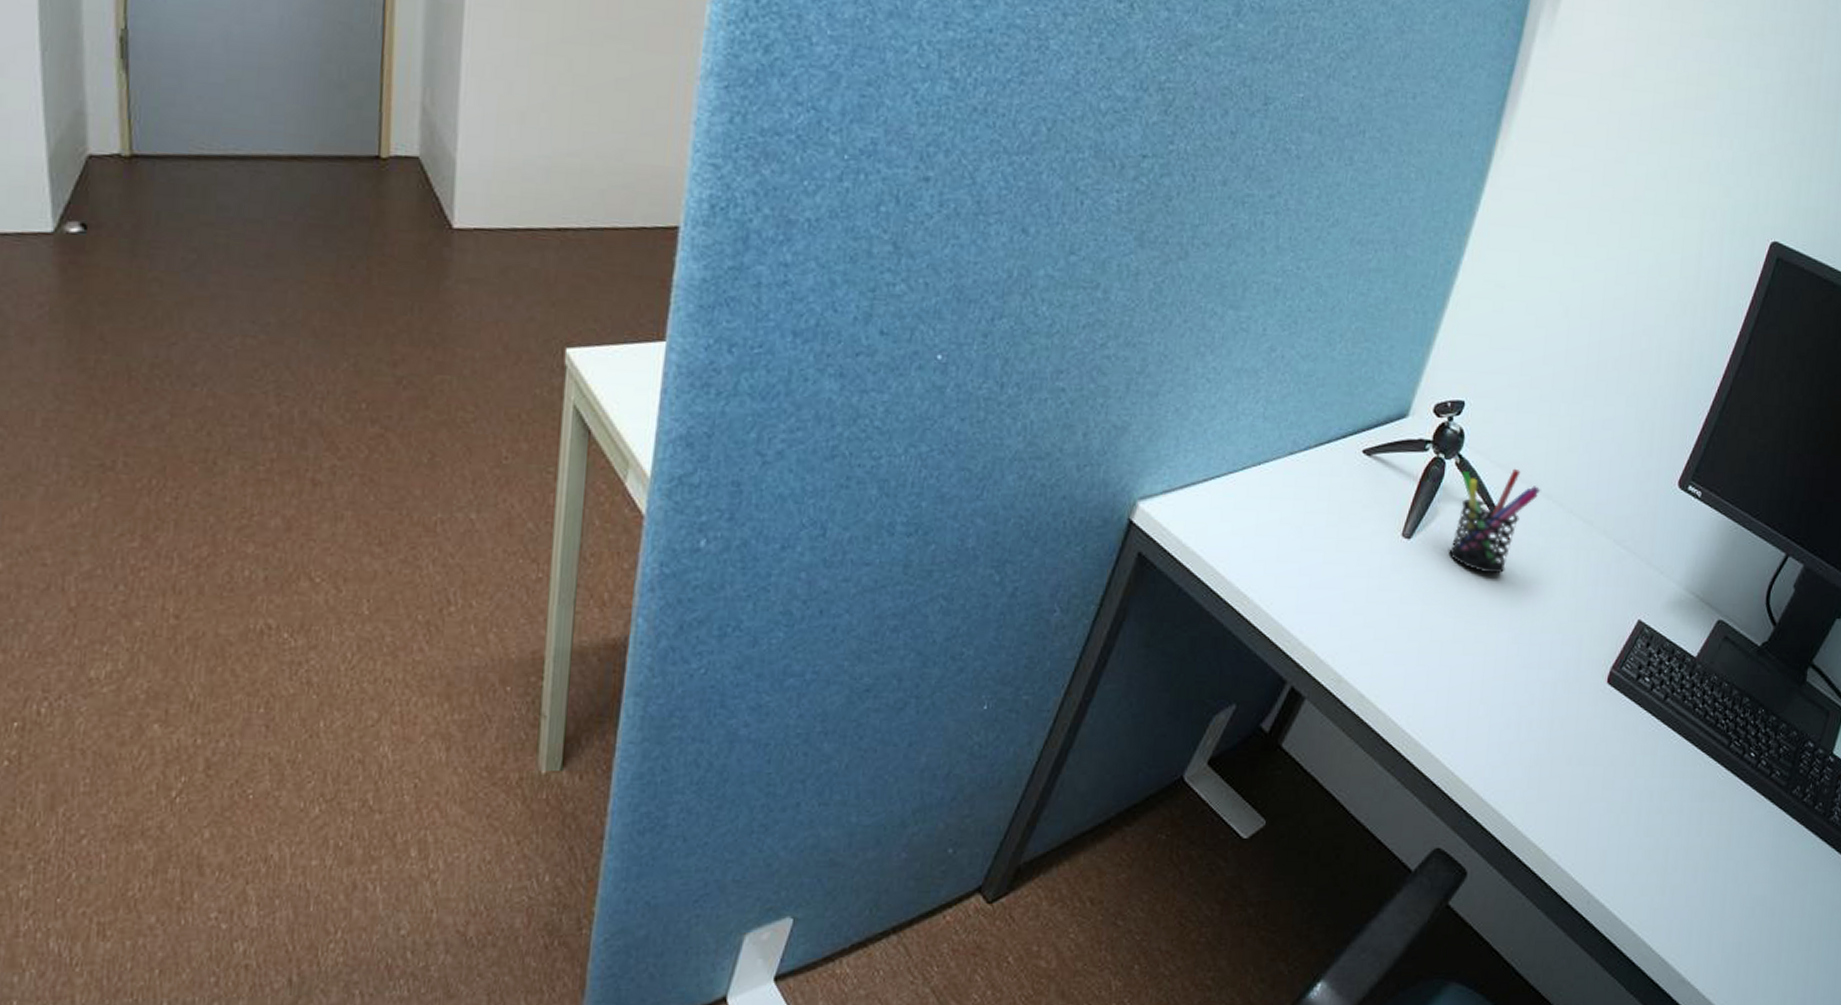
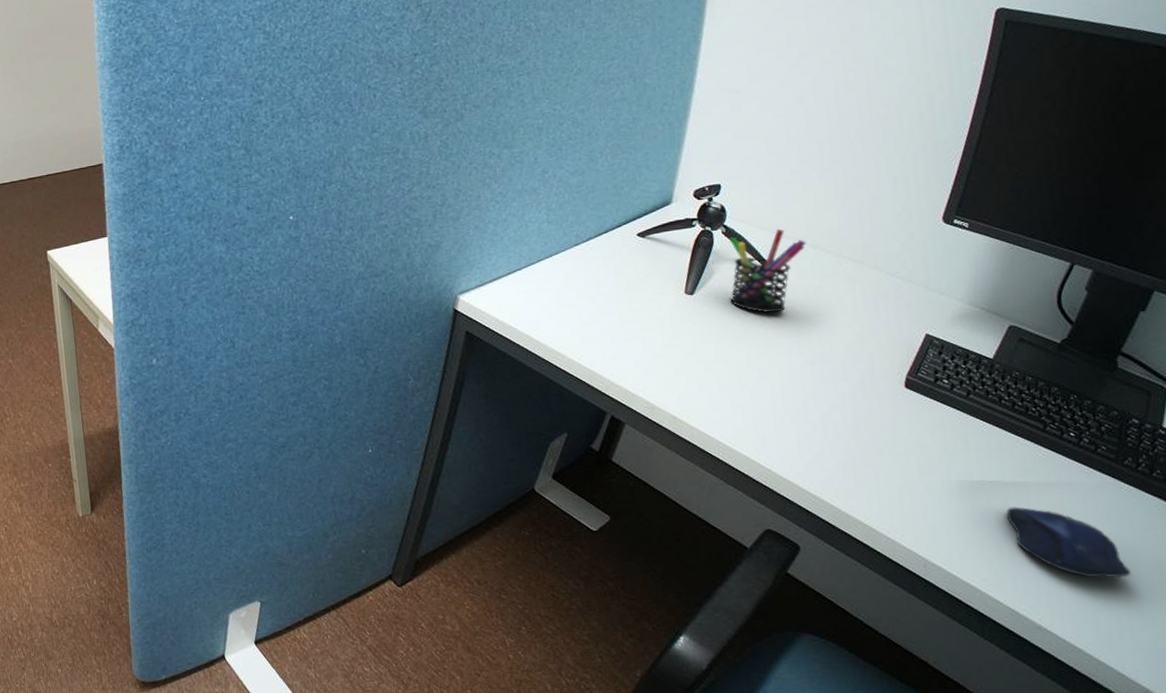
computer mouse: none [1676,836,1777,925] -> present [1006,507,1132,579]

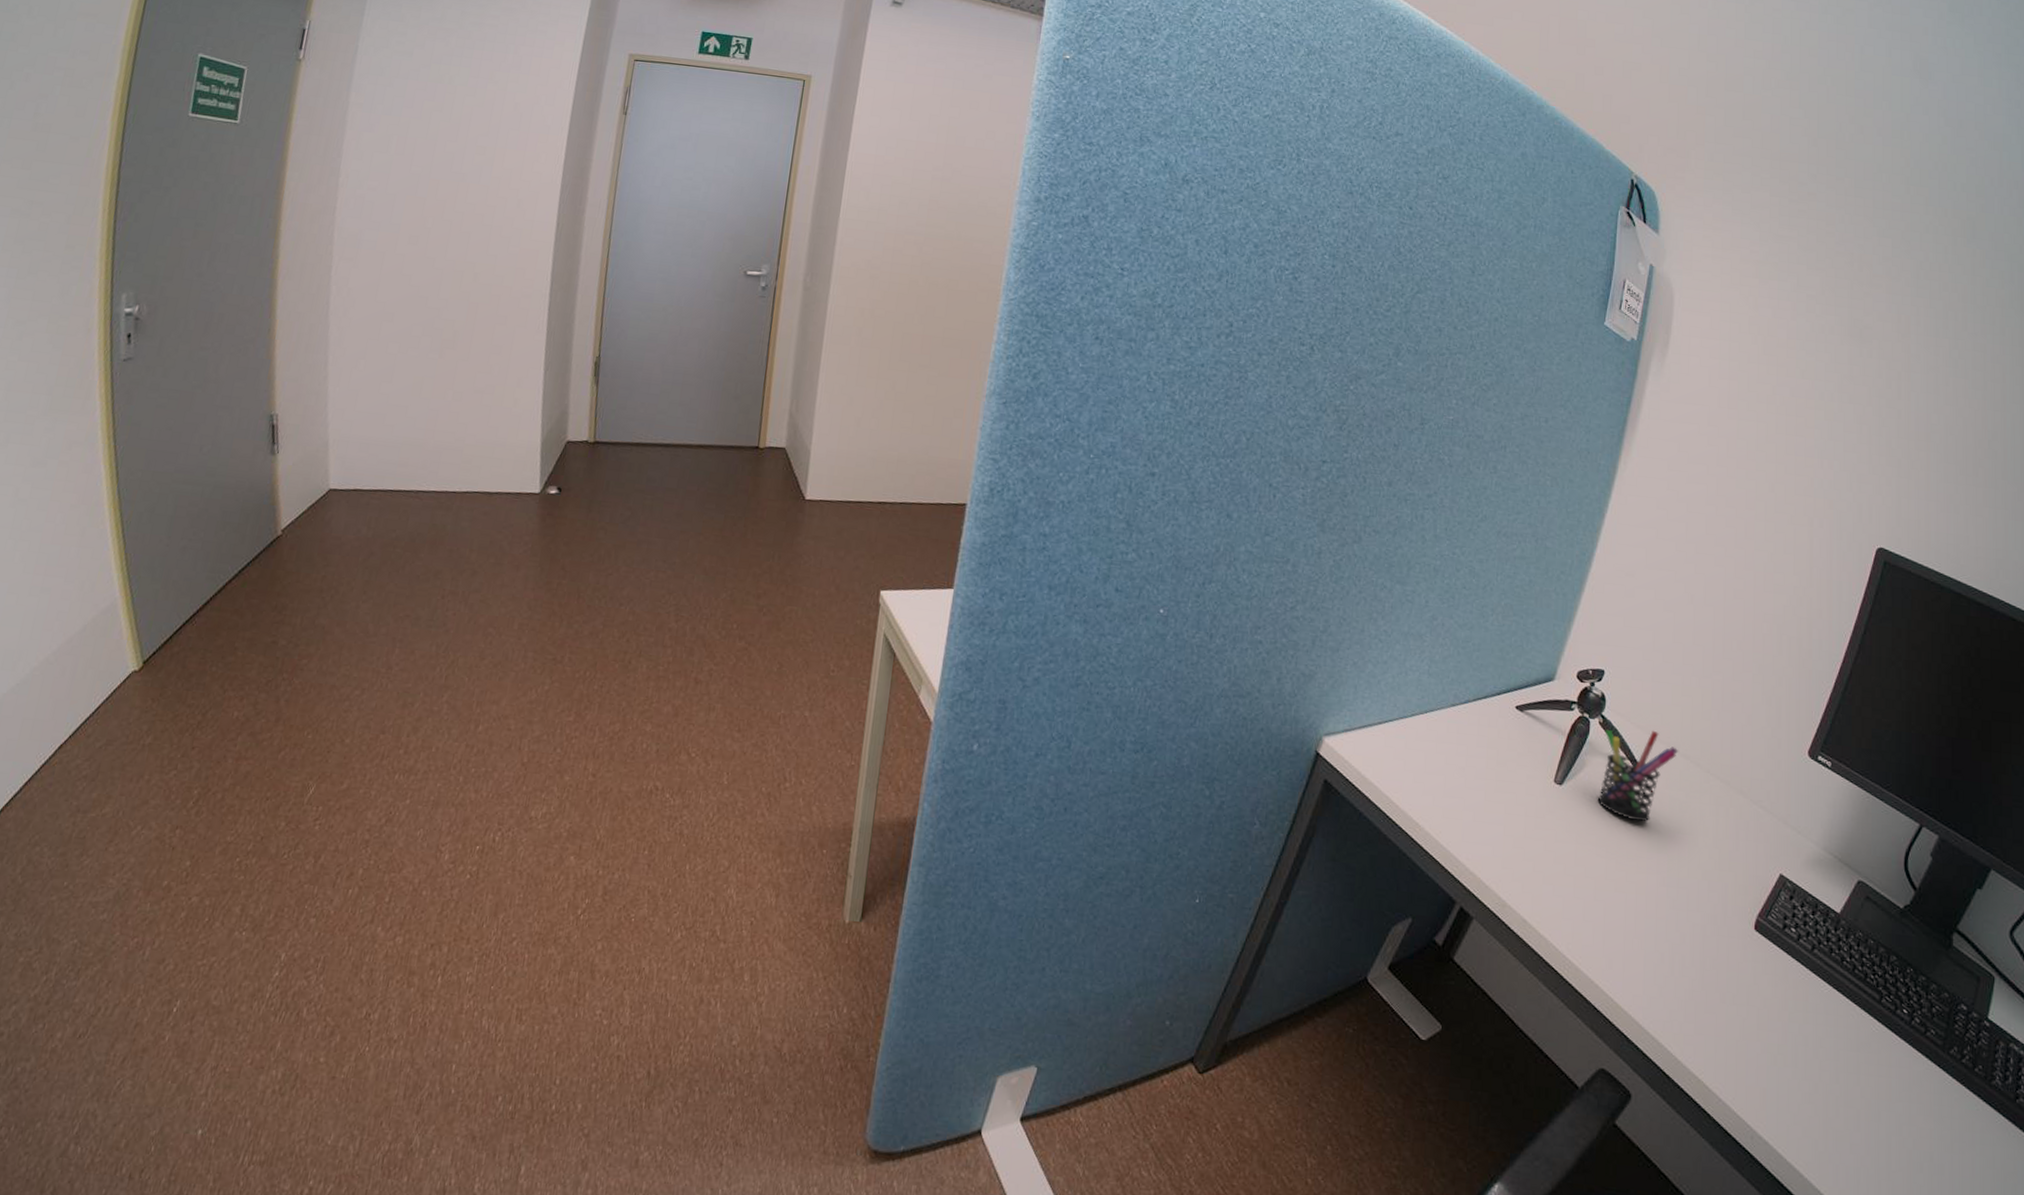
computer mouse: present [1006,507,1132,579] -> none [1836,1083,1947,1183]

